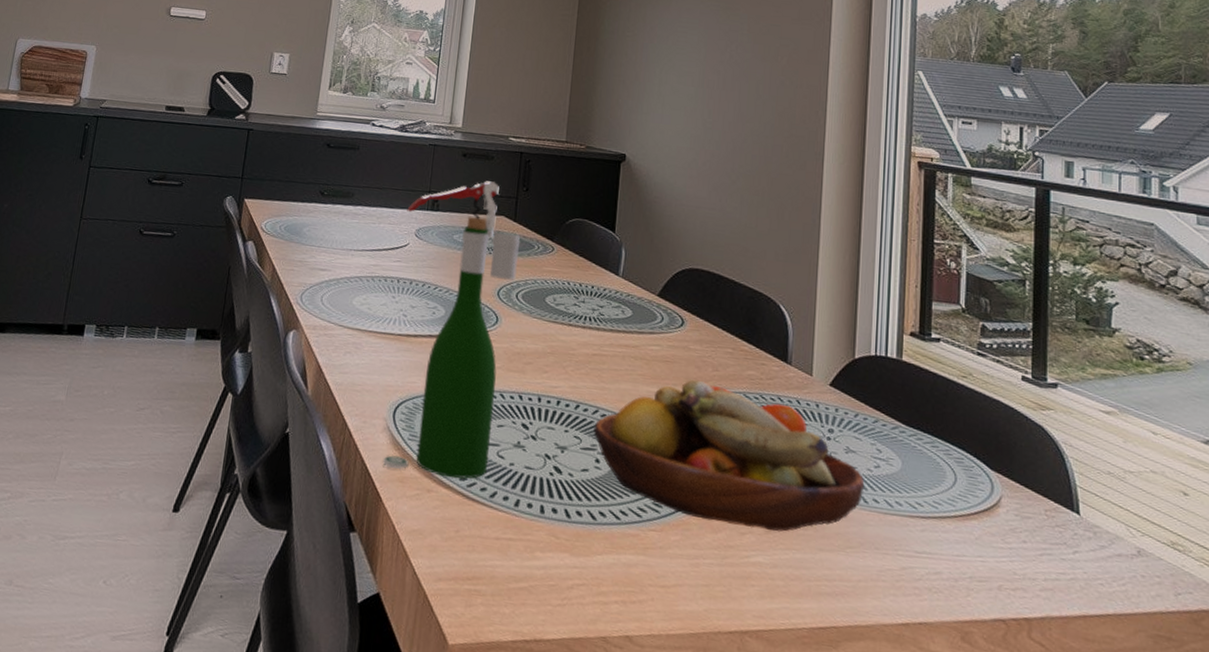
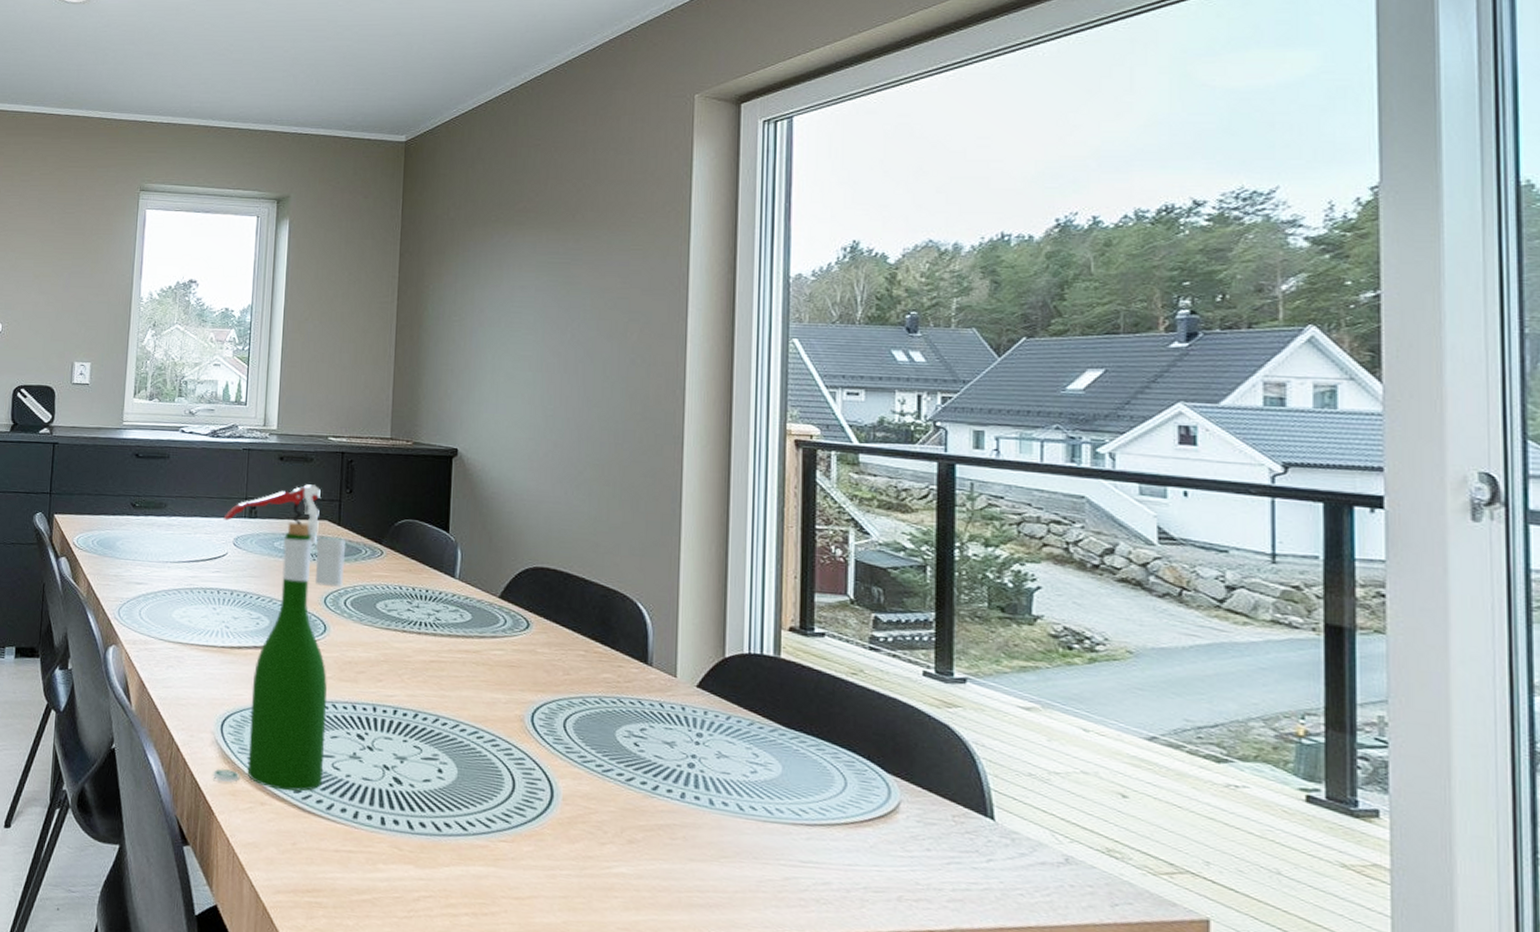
fruit bowl: present [593,379,865,532] -> none [434,684,740,841]

